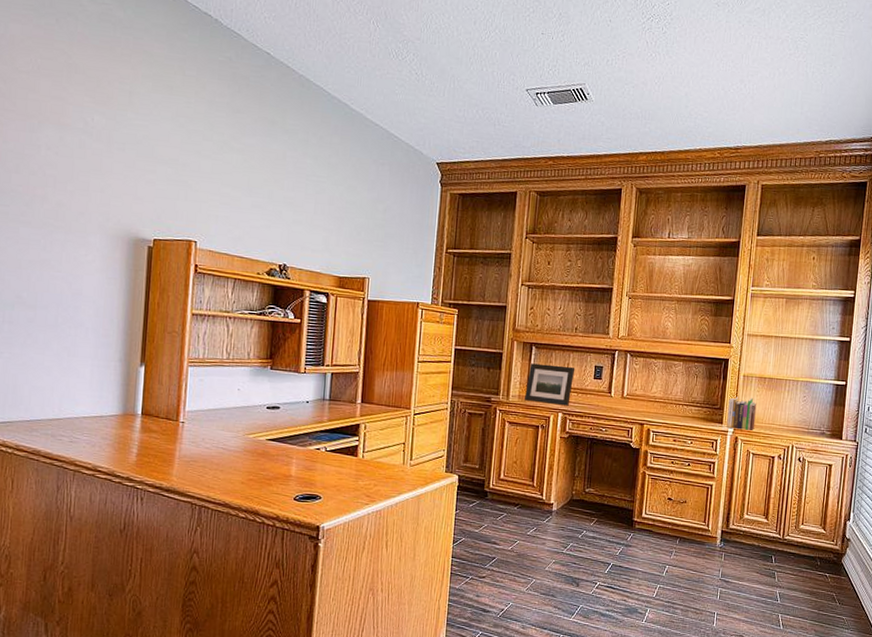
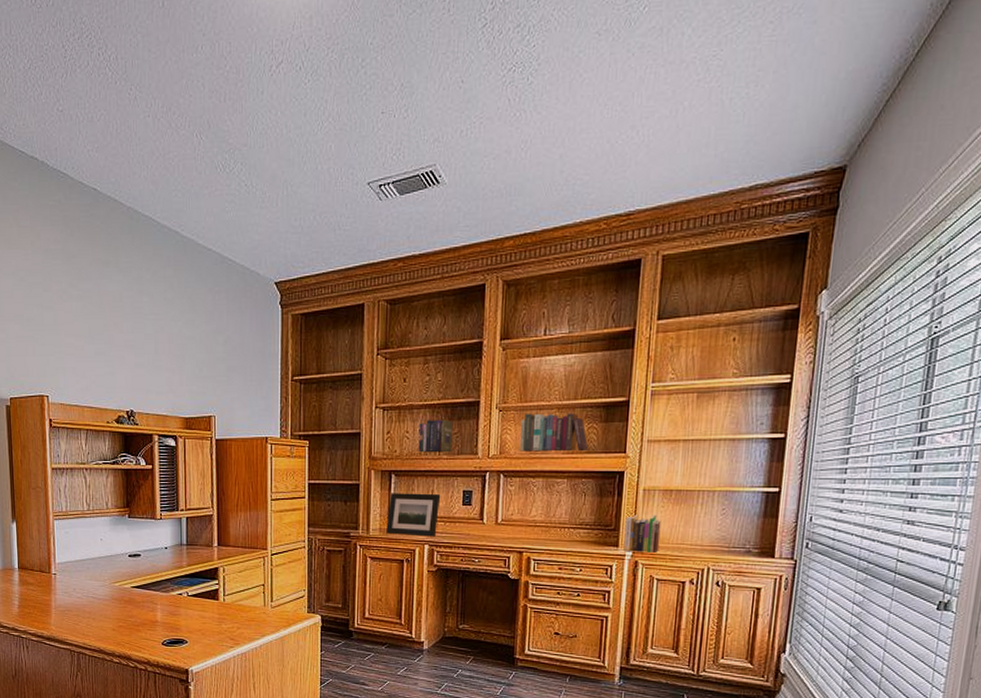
books: none [557,300,589,331] -> present [418,420,453,453]
books: none [644,302,701,340] -> present [519,413,589,452]

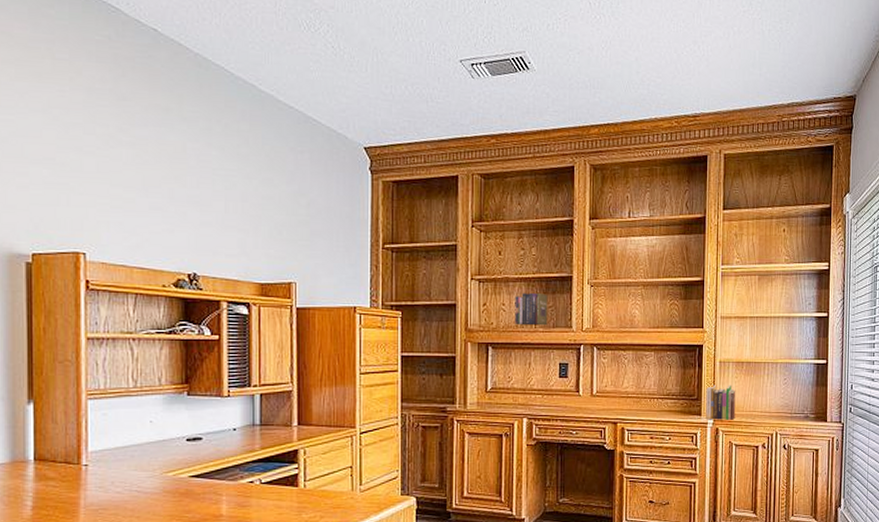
picture frame: present [386,493,441,537] -> none [484,366,538,410]
books: present [519,413,589,452] -> none [610,289,672,326]

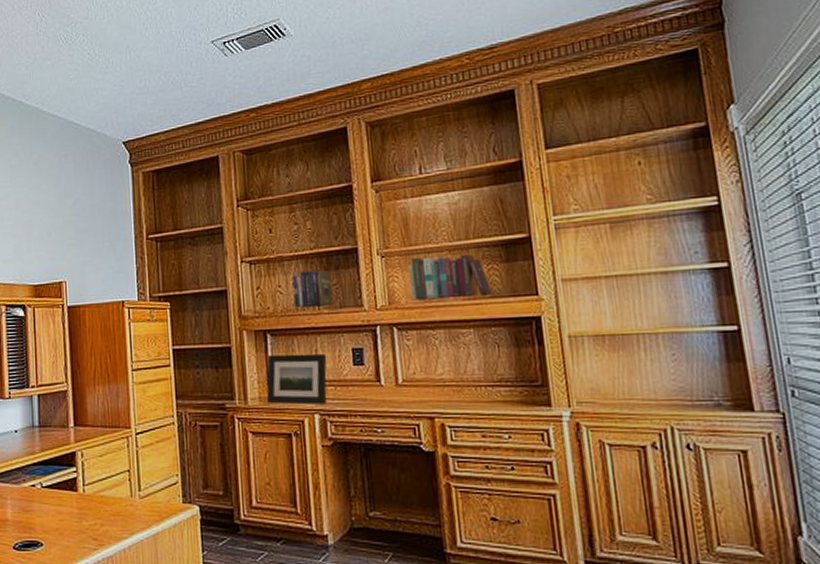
picture frame: none [484,366,538,410] -> present [266,353,327,405]
books: none [610,289,672,326] -> present [407,254,493,301]
books: present [706,385,736,421] -> none [553,365,604,413]

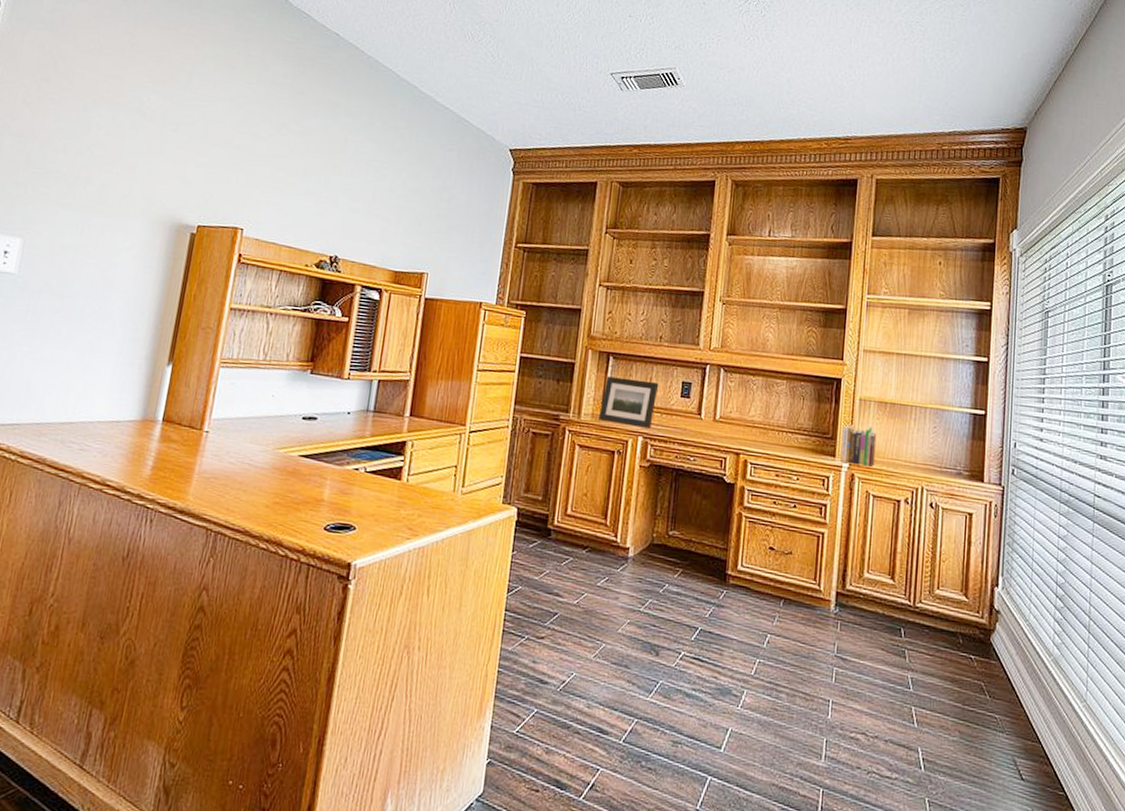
books: present [292,270,333,308] -> none [639,304,677,341]
books: present [407,254,493,301] -> none [740,309,808,354]
books: none [553,365,604,413] -> present [840,424,877,468]

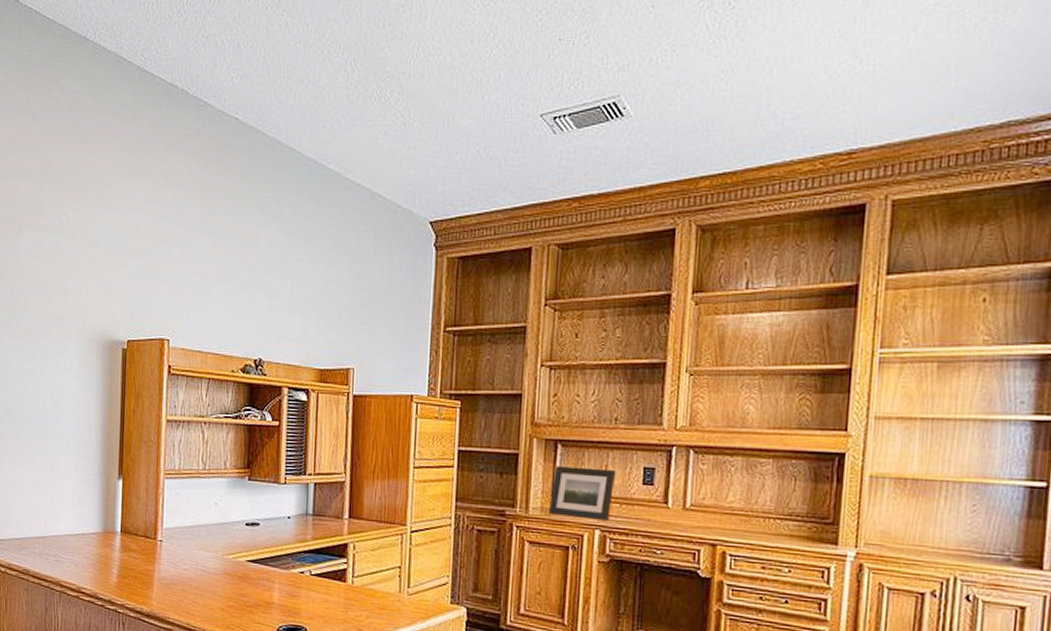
books: present [840,424,877,468] -> none [844,506,893,556]

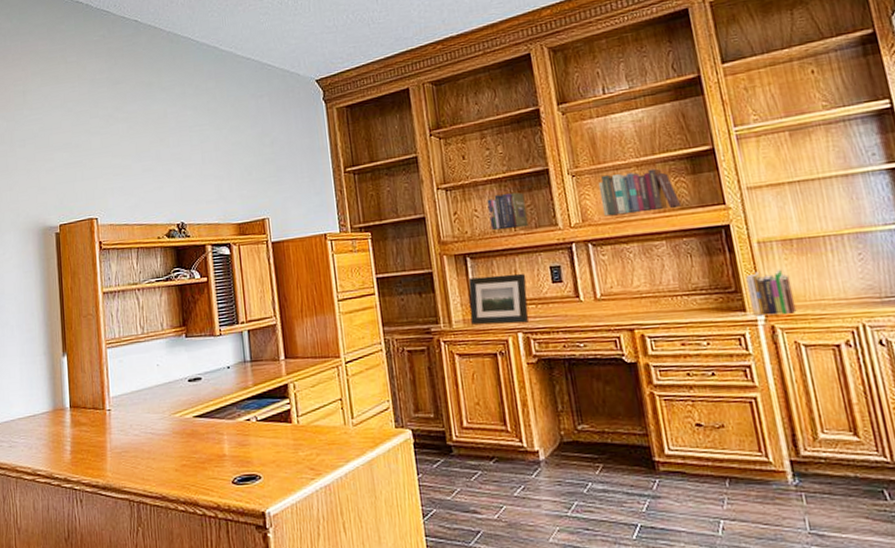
books: none [590,382,634,422] -> present [487,192,529,231]
books: none [713,378,800,427] -> present [598,168,682,217]
books: none [844,506,893,556] -> present [746,269,796,316]

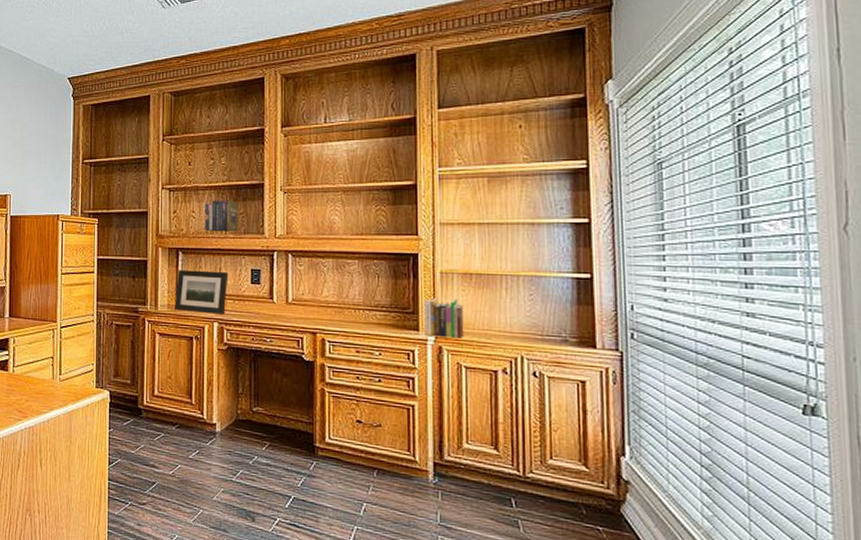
books: present [598,168,682,217] -> none [306,195,378,233]

